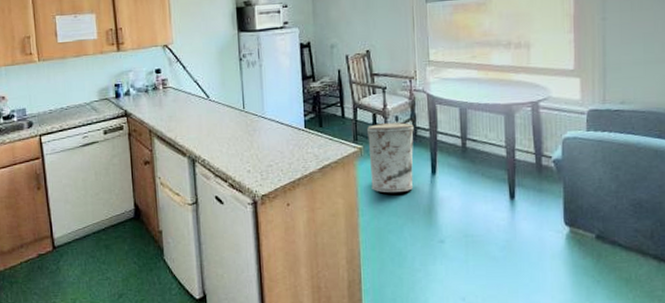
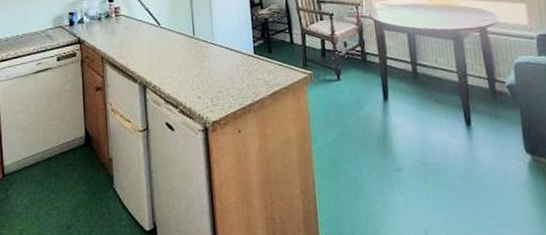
trash can: present [367,122,414,193] -> none [316,47,365,120]

